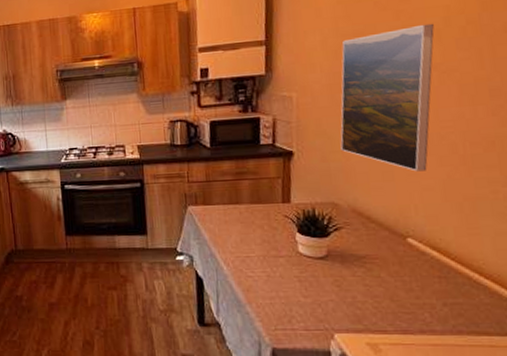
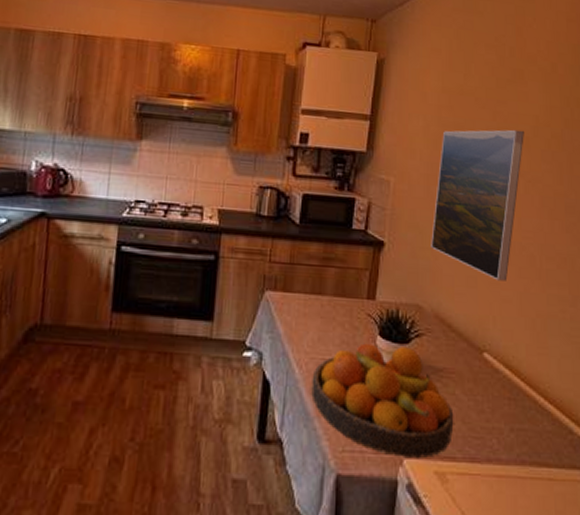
fruit bowl: none [239,240,382,332] -> present [311,343,454,458]

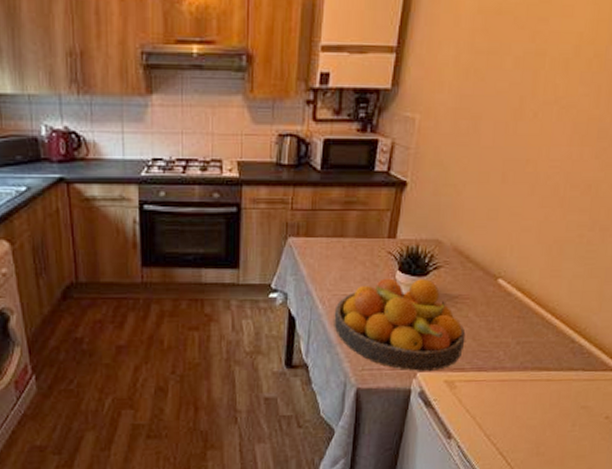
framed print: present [431,129,524,281] -> none [454,50,565,211]

